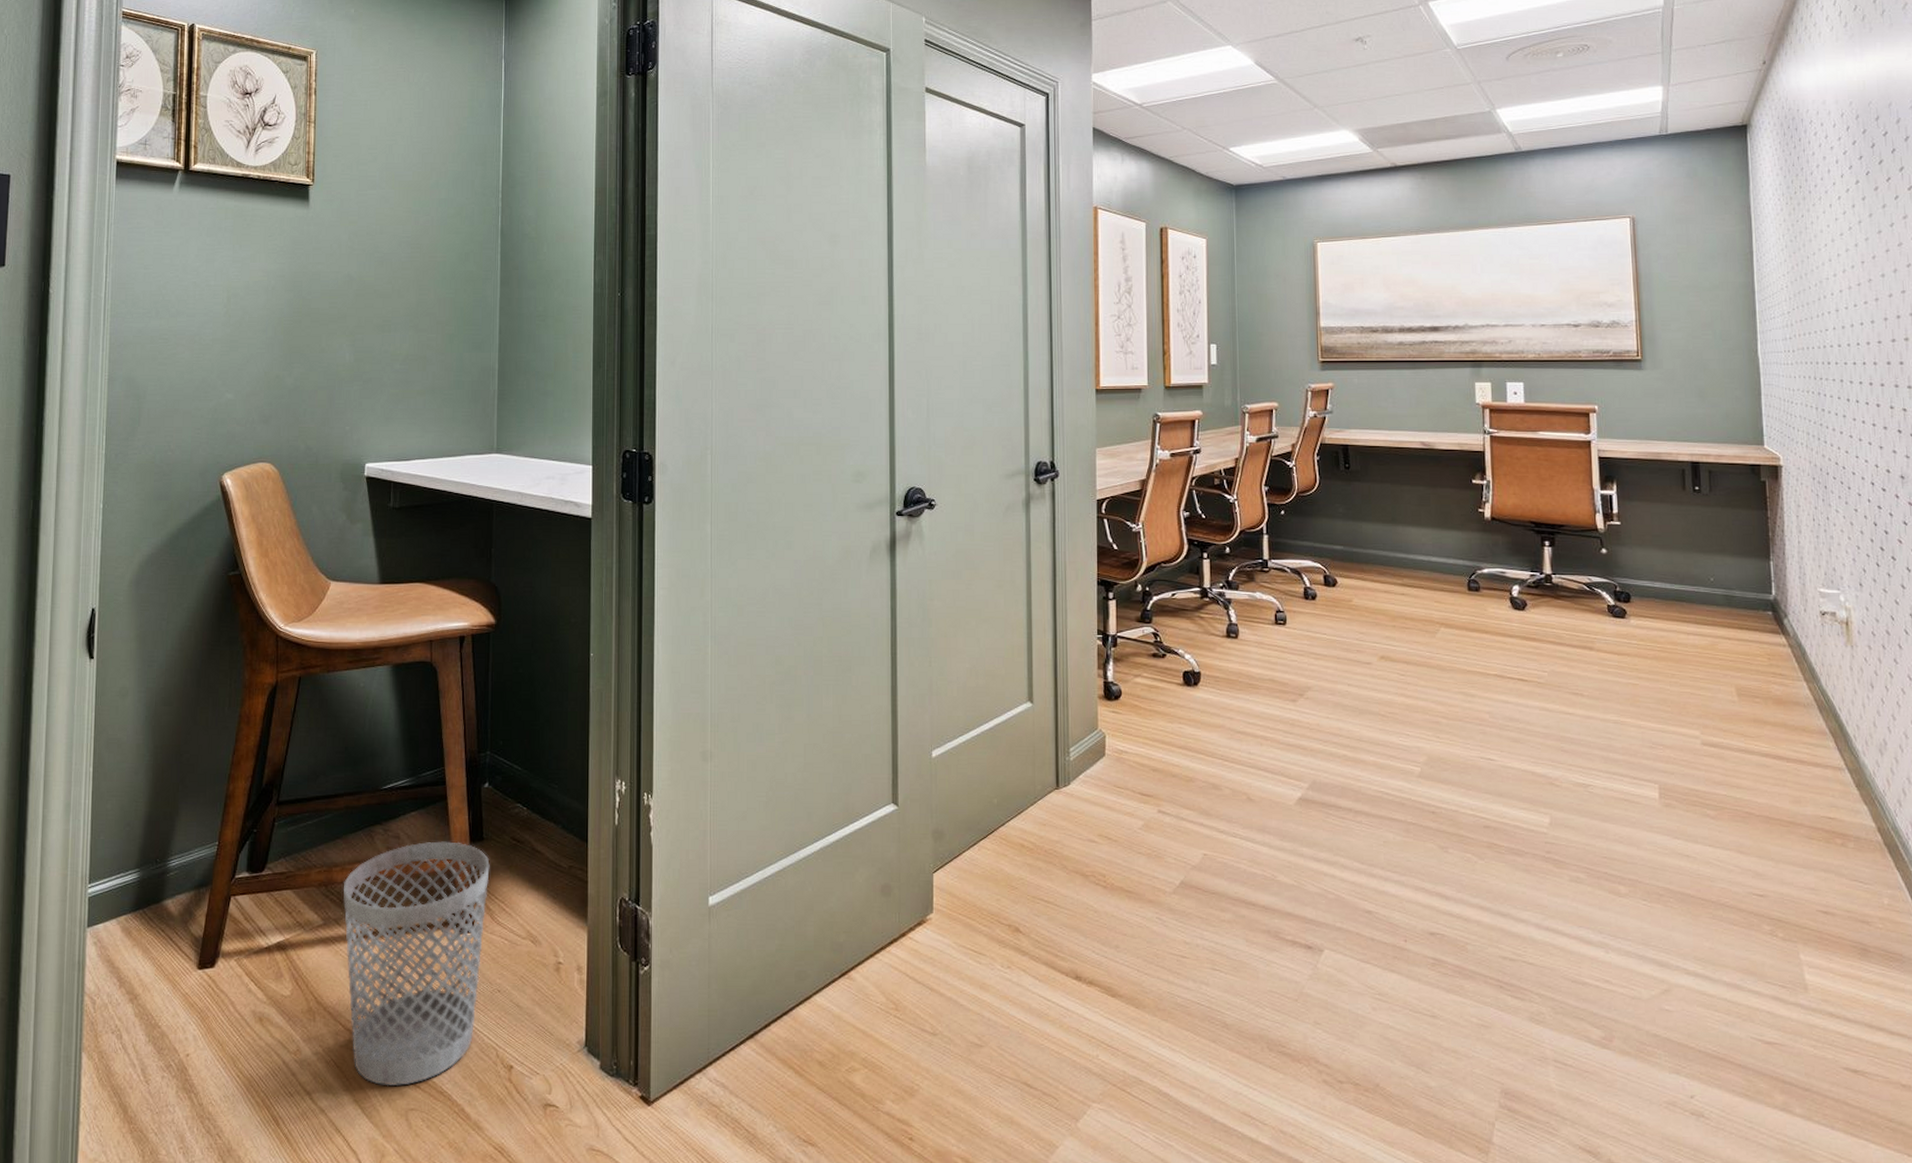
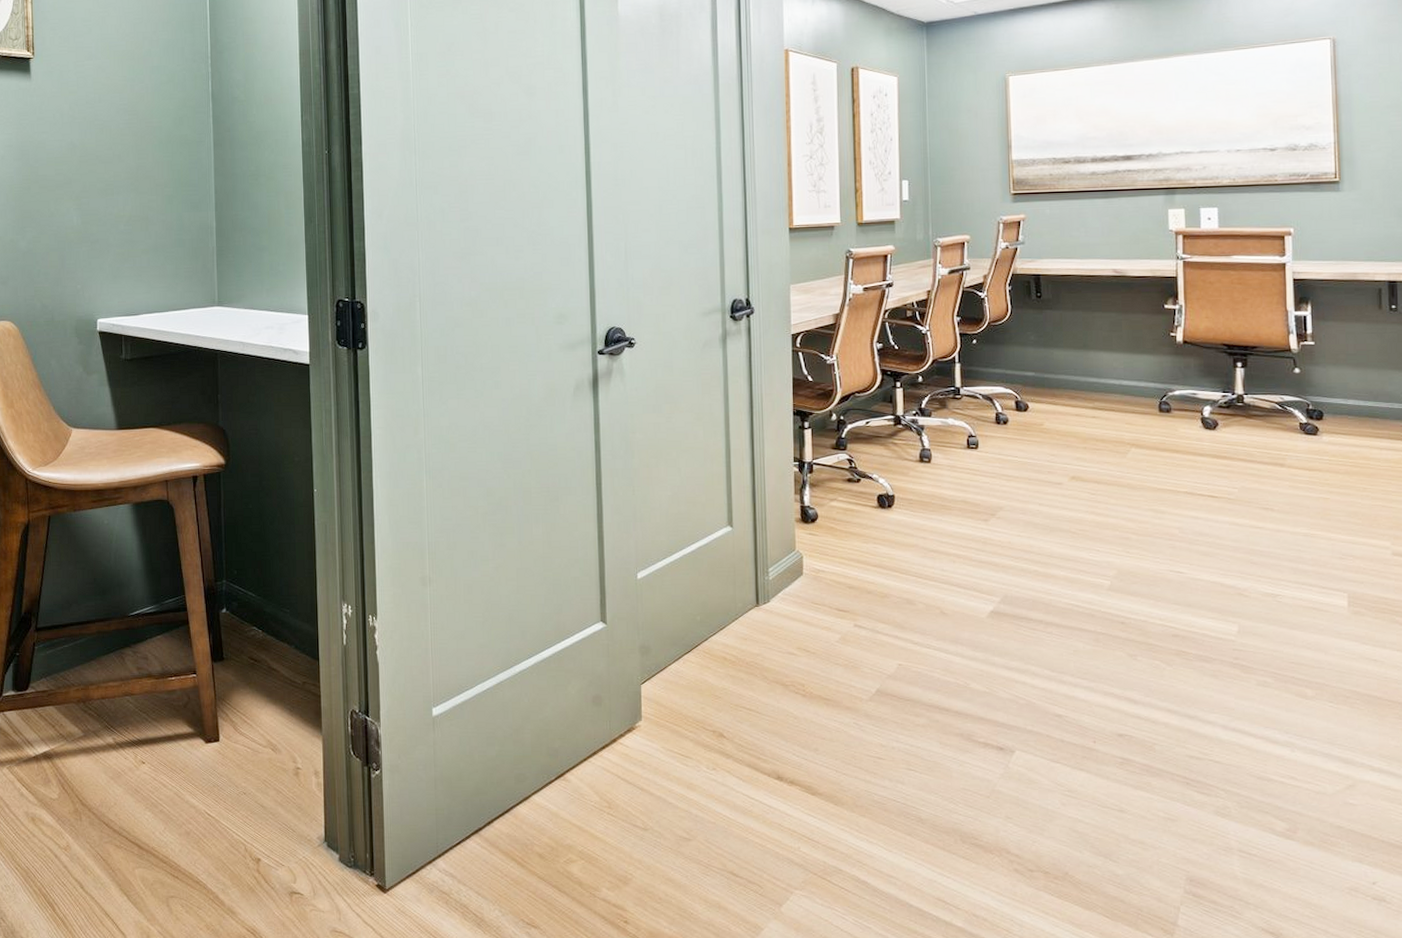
wastebasket: present [343,841,490,1086] -> none [100,661,231,877]

